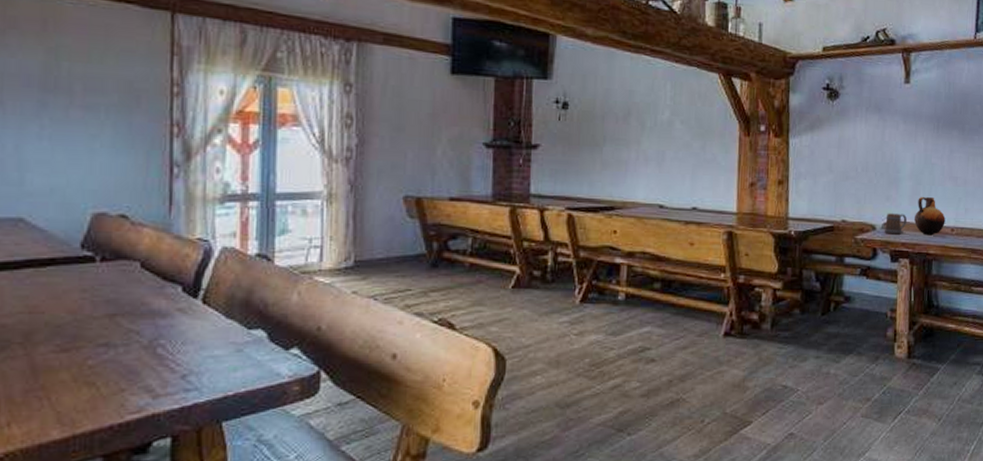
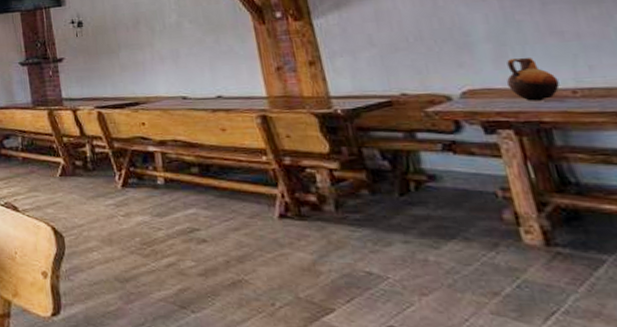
beer mug: present [885,213,907,236] -> none [463,80,497,105]

